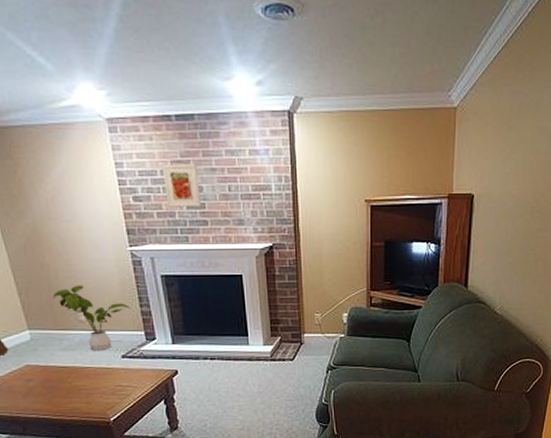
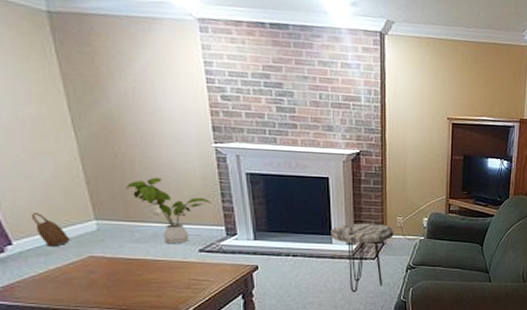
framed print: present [162,164,201,207] -> none [253,67,291,111]
side table: none [247,321,312,395] -> present [331,223,394,292]

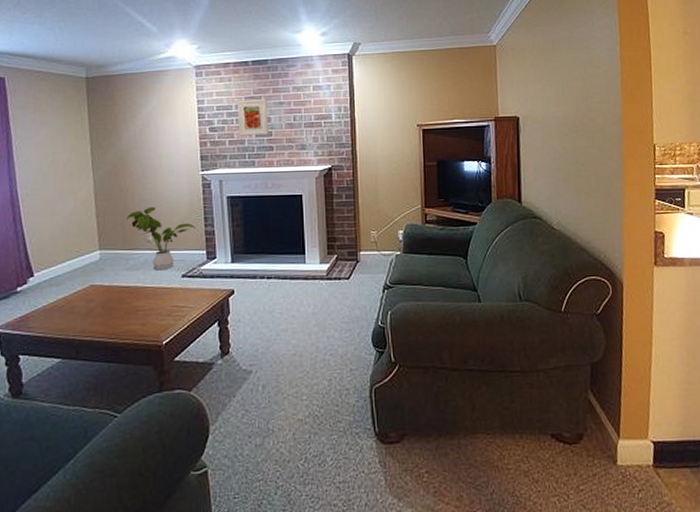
basket: present [30,213,71,247] -> none [51,246,78,277]
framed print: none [253,67,291,111] -> present [237,99,268,136]
side table: present [331,223,394,292] -> none [304,239,368,317]

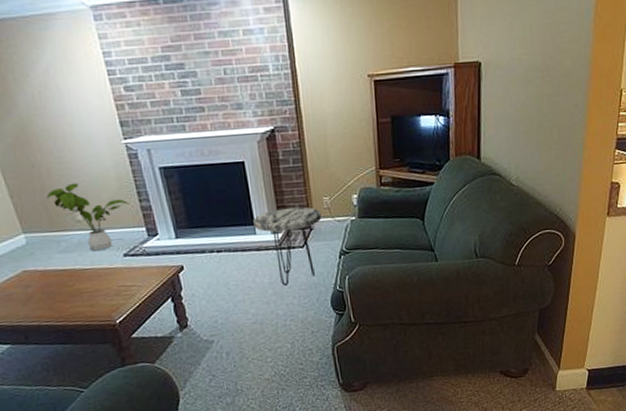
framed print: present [237,99,268,136] -> none [152,48,196,95]
side table: none [304,239,368,317] -> present [253,207,322,285]

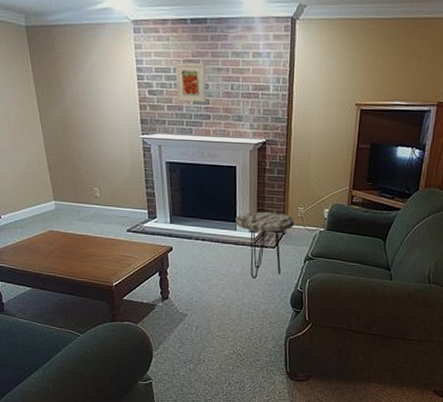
house plant: present [46,182,130,251] -> none [75,165,139,224]
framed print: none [152,48,196,95] -> present [175,62,206,103]

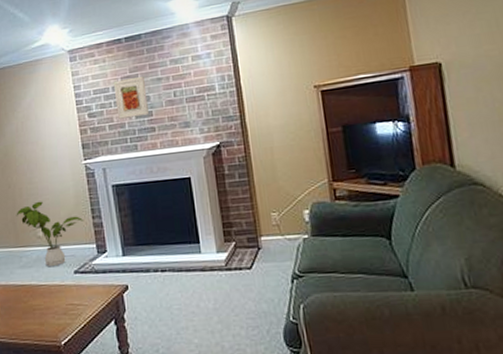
house plant: none [75,165,139,224] -> present [16,201,84,267]
side table: present [235,211,295,278] -> none [198,223,271,312]

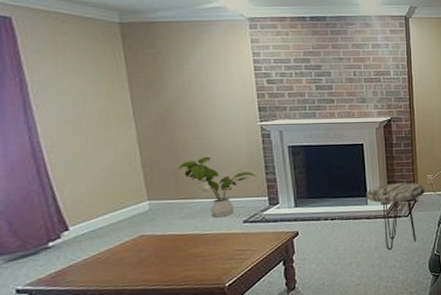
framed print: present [113,77,149,119] -> none [295,54,329,89]
side table: none [198,223,271,312] -> present [366,182,425,250]

